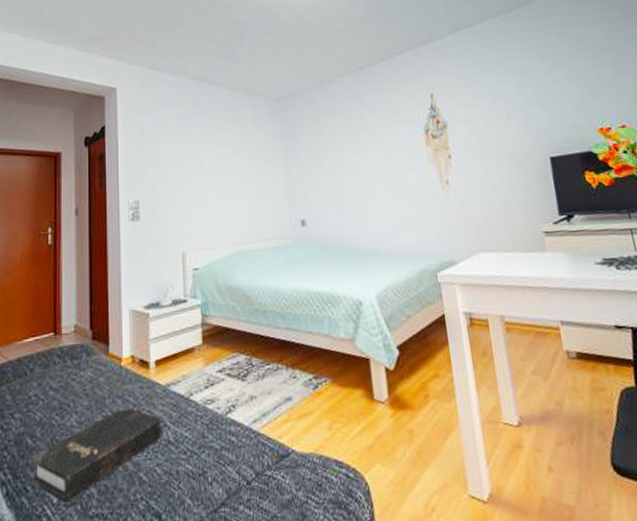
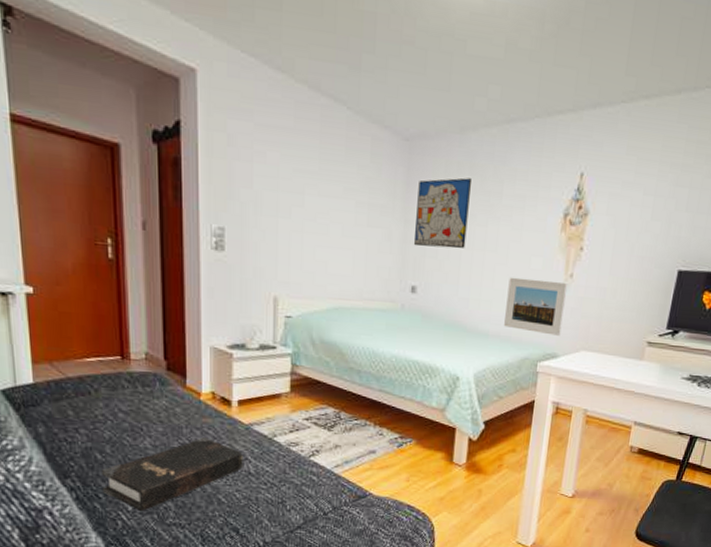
wall art: none [293,119,343,184] -> present [413,178,471,249]
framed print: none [389,189,453,243] -> present [504,277,568,336]

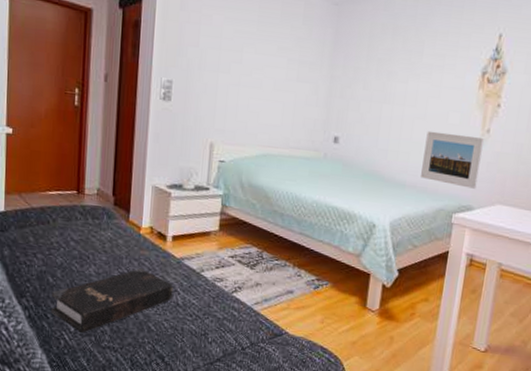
wall art: present [413,178,471,249] -> none [338,38,394,103]

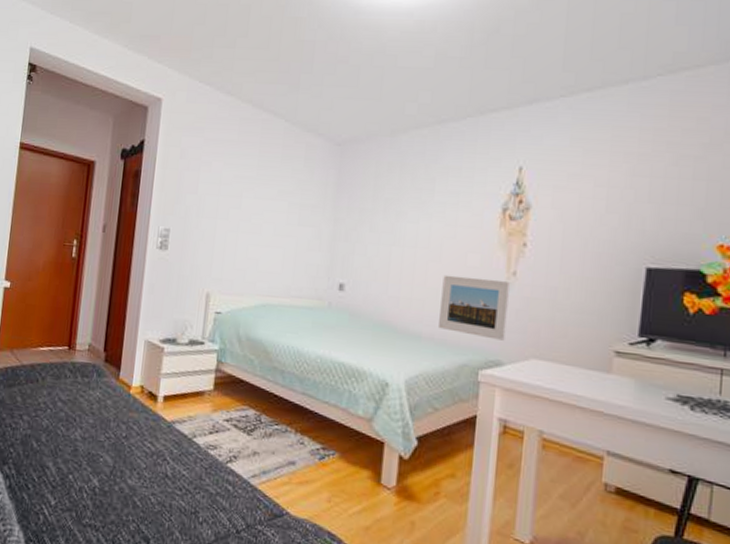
hardback book: present [50,268,173,334] -> none [32,432,163,508]

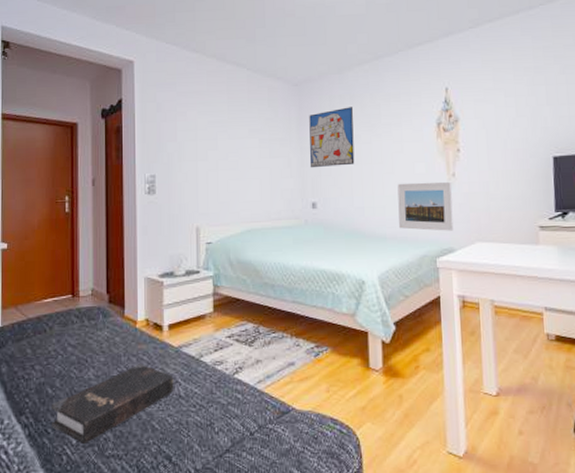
hardback book: none [32,432,163,508] -> present [51,364,174,445]
wall art: none [342,177,402,246] -> present [309,107,355,168]

